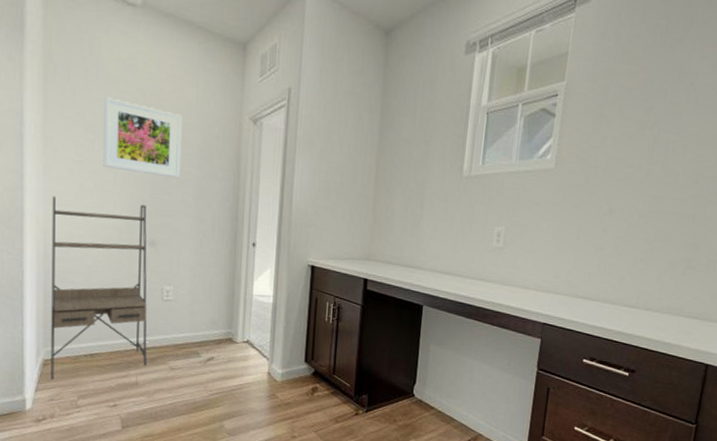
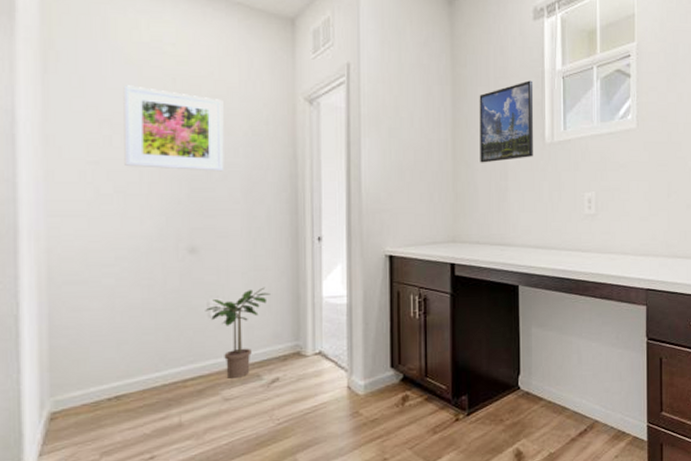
shelving unit: present [51,196,147,379] -> none [57,206,192,437]
potted plant: none [159,280,211,353] -> present [205,287,270,378]
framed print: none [399,114,458,190] -> present [479,80,534,163]

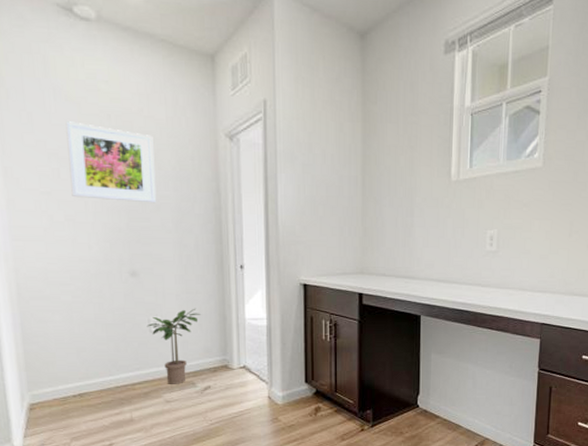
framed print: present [479,80,534,163] -> none [388,117,442,200]

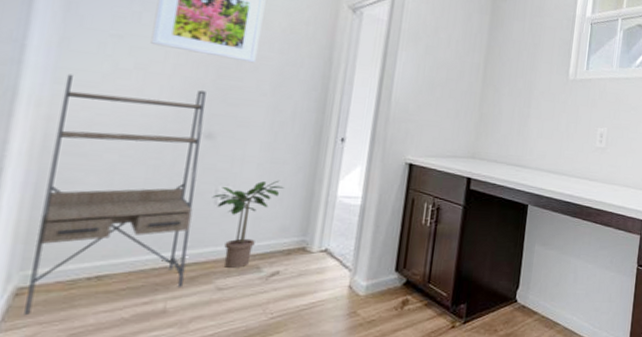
shelving unit: none [19,231,140,424] -> present [24,74,206,315]

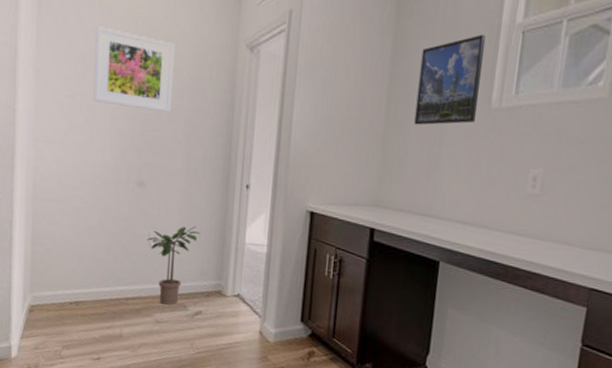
shelving unit: present [24,74,206,315] -> none [36,132,136,327]
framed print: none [507,22,565,90] -> present [414,34,487,126]

